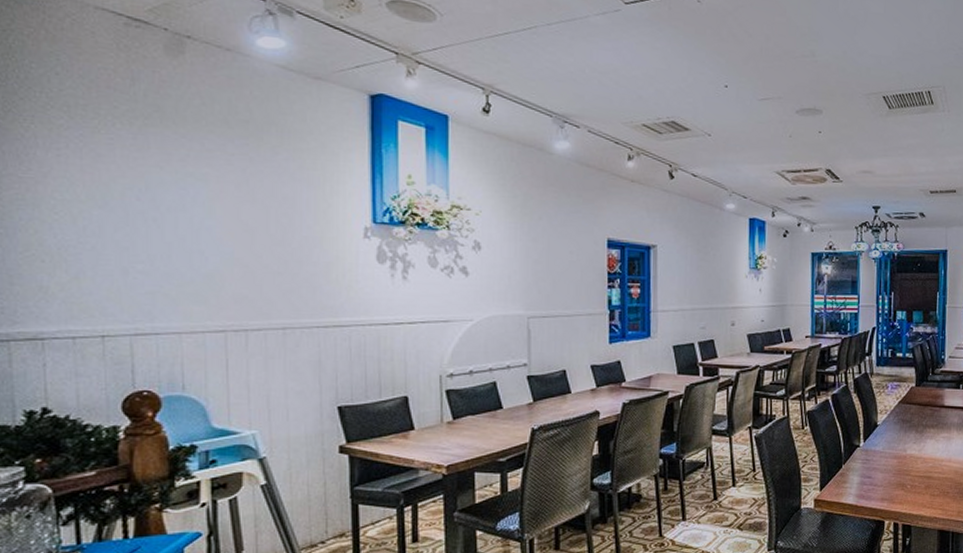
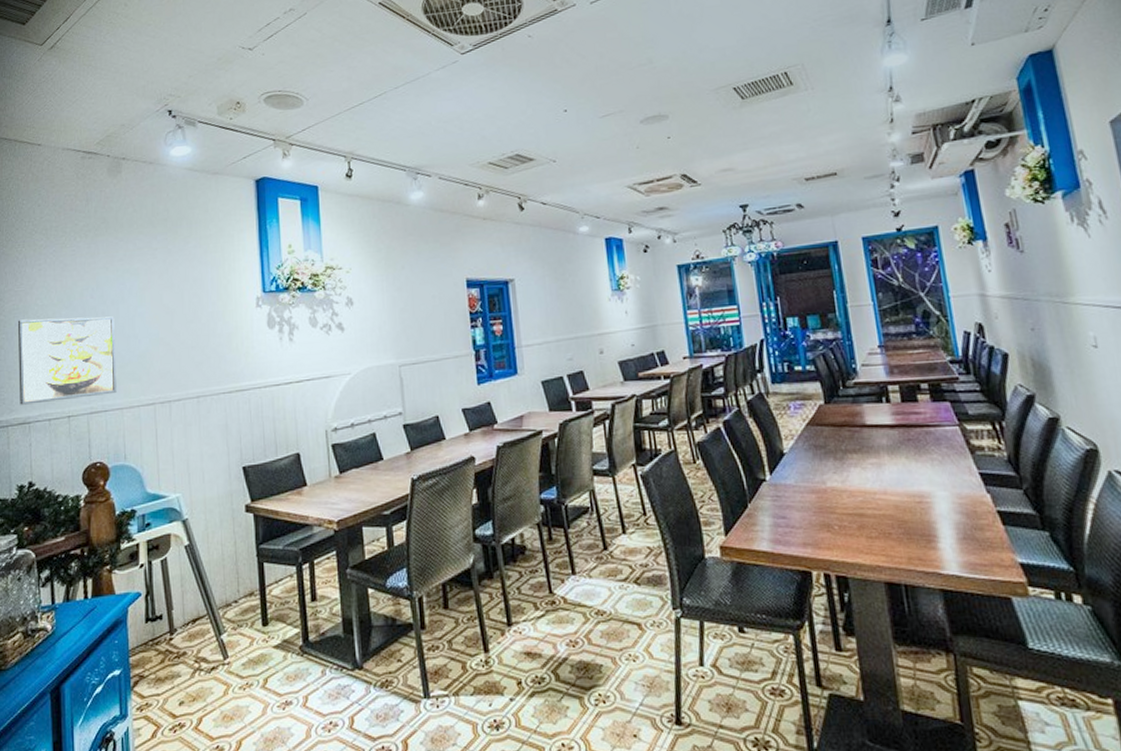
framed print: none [23,213,173,318] -> present [17,316,117,405]

